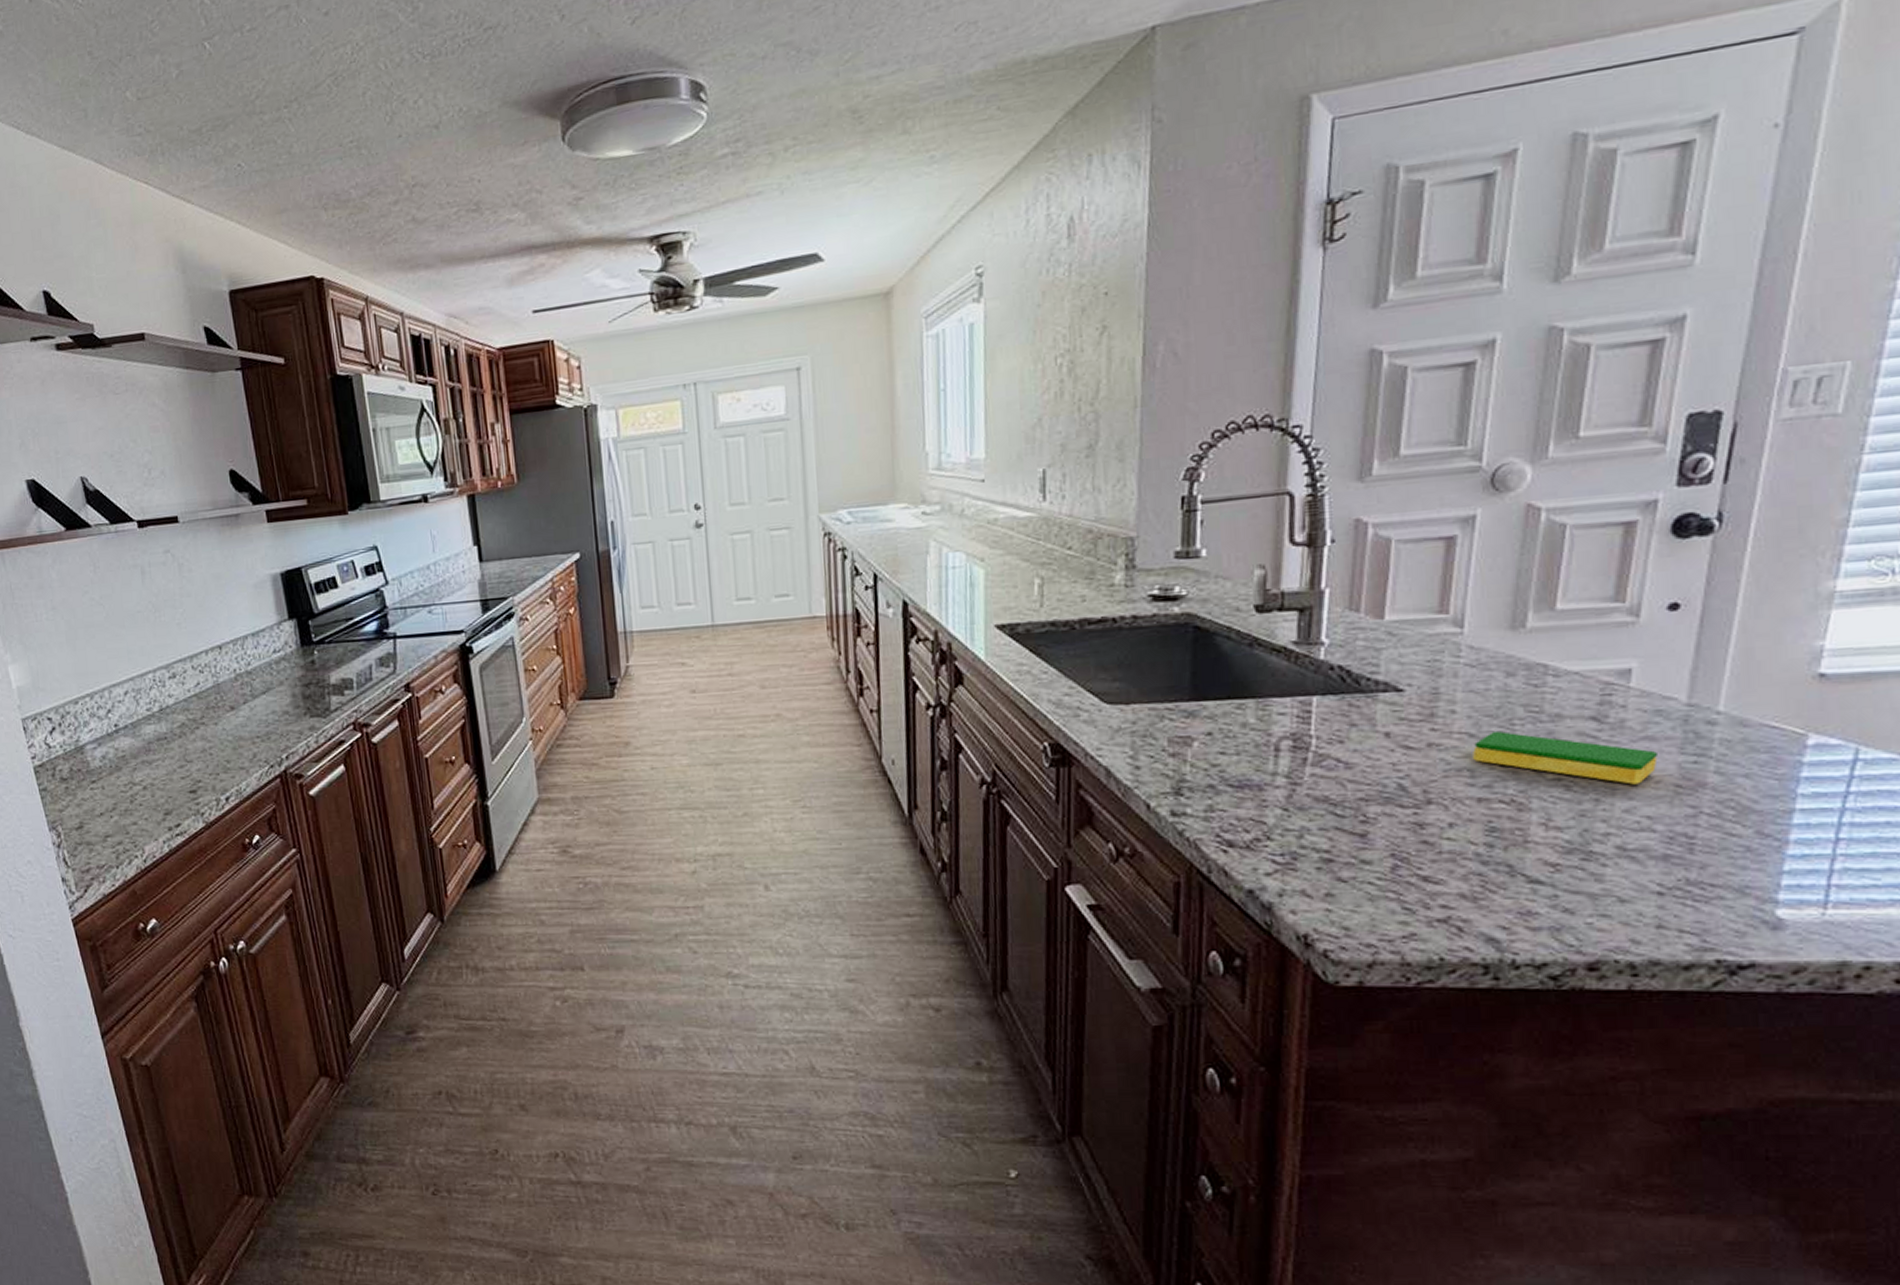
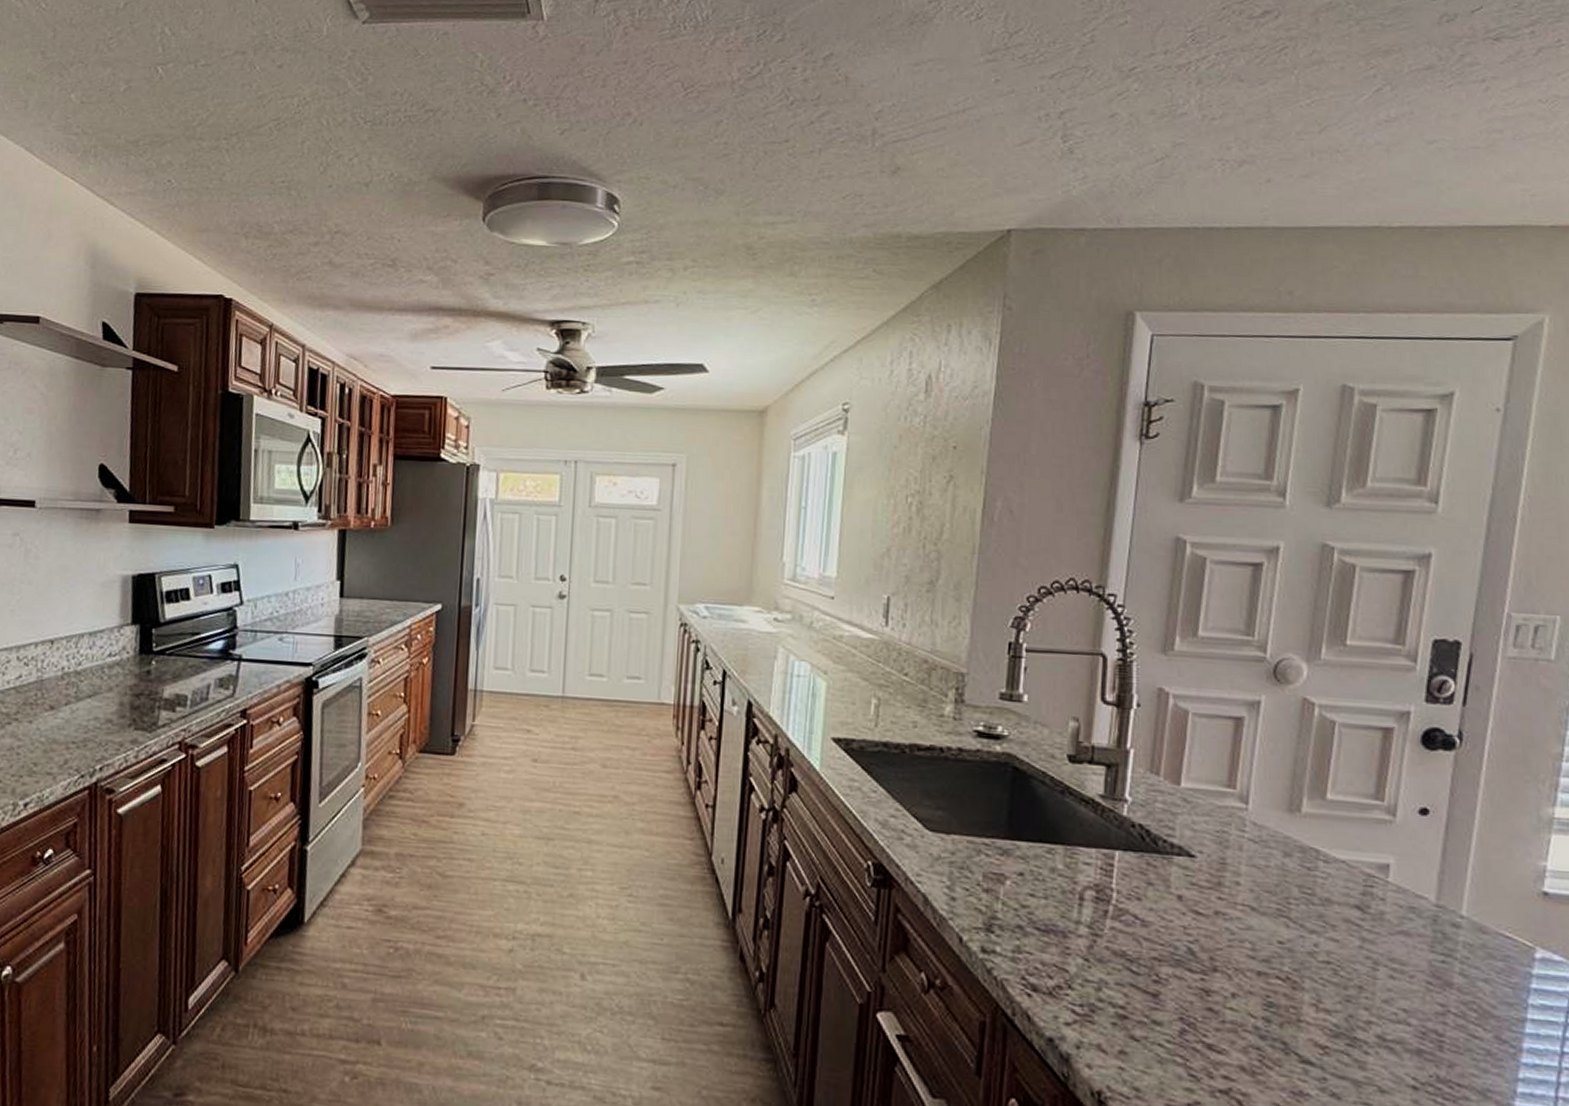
dish sponge: present [1473,731,1658,785] -> none [1254,908,1412,977]

